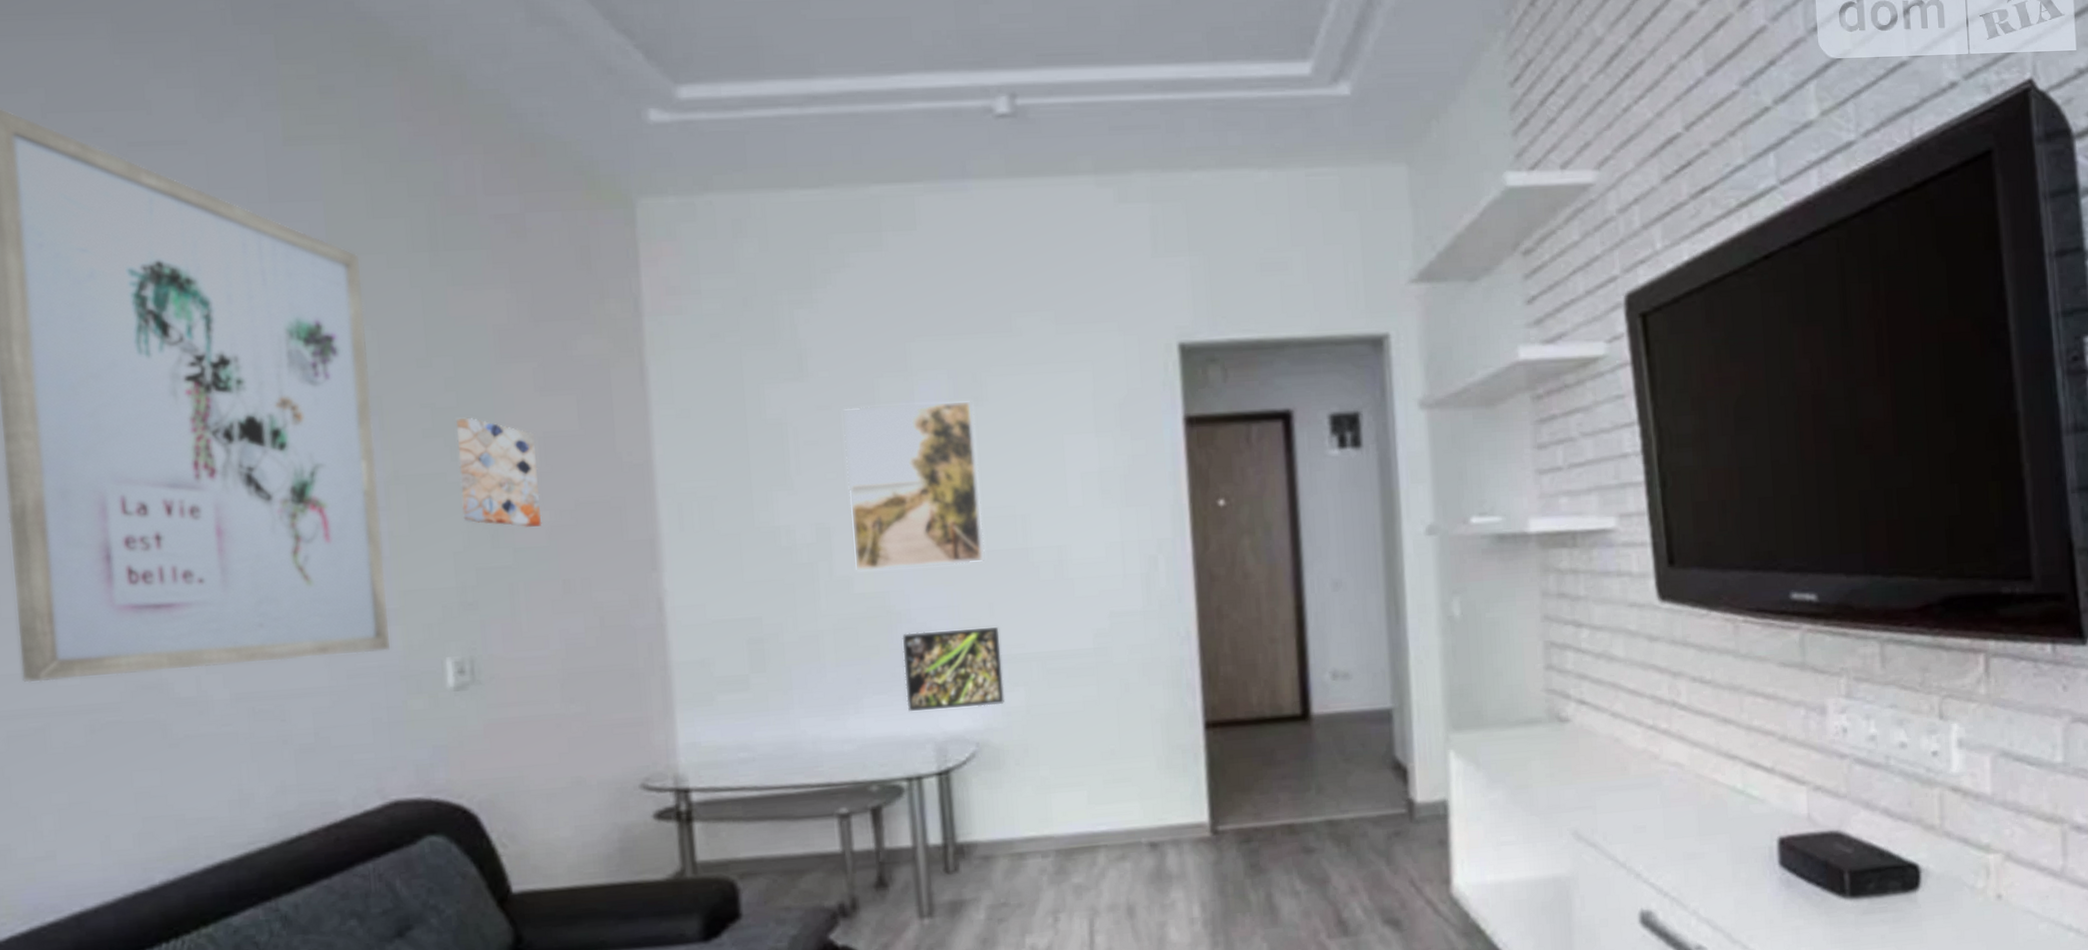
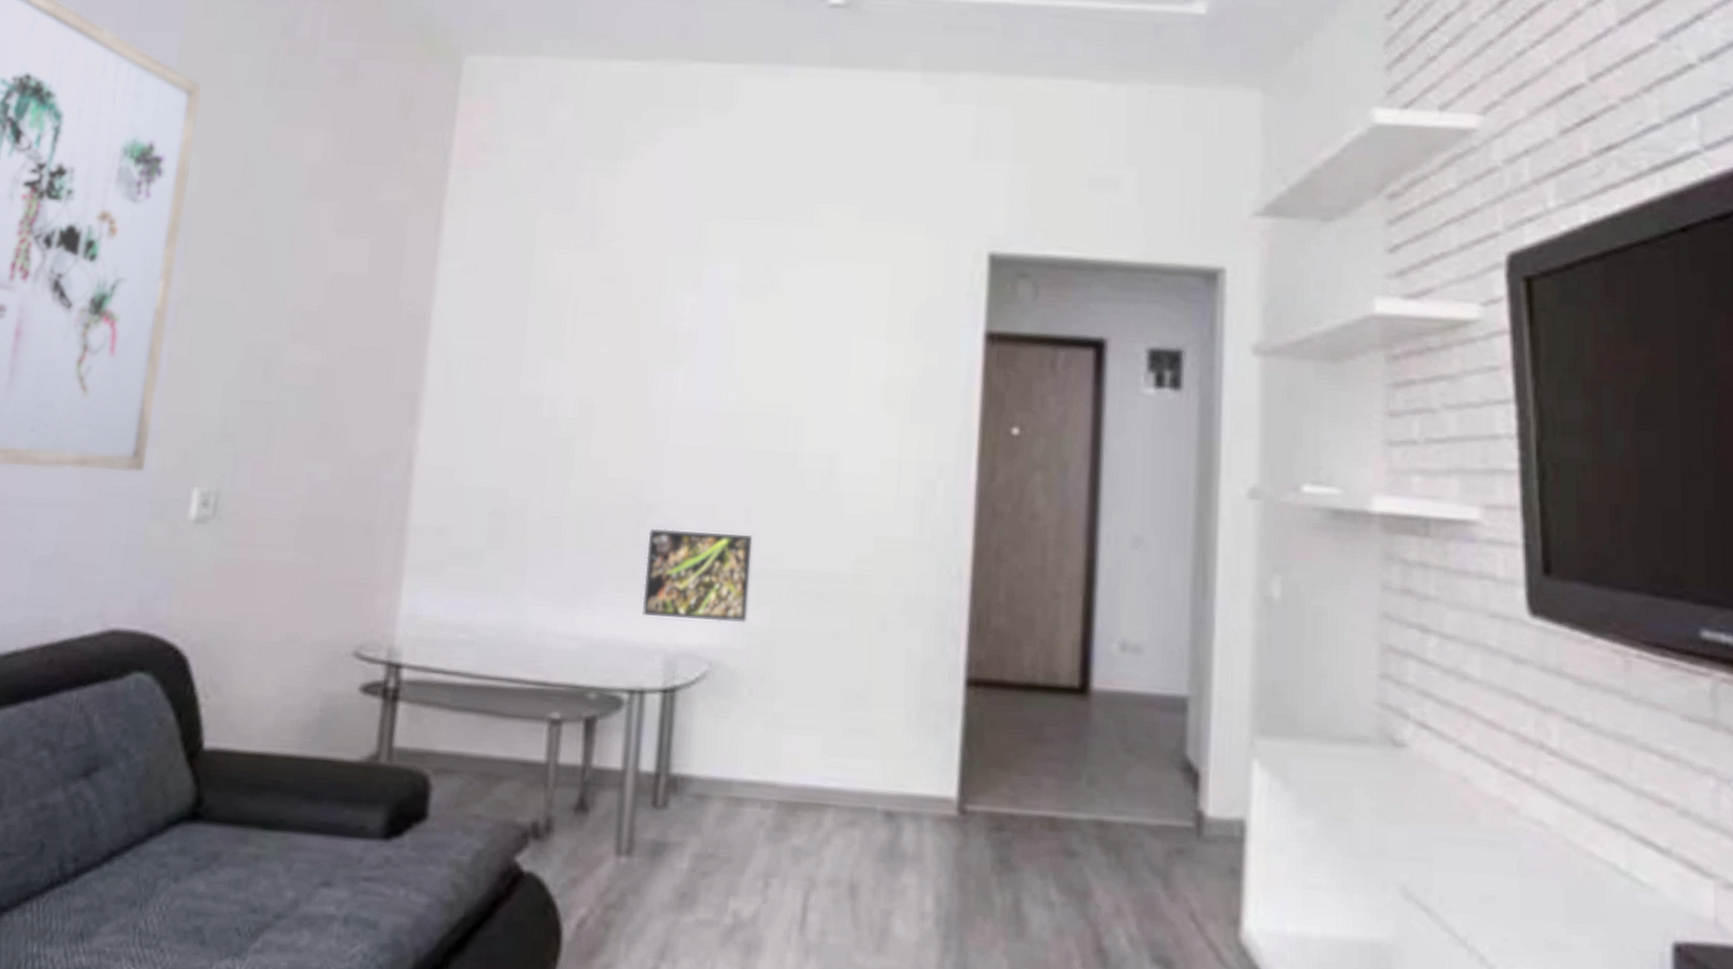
wall art: present [457,417,542,527] -> none [240,249,324,366]
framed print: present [844,400,985,572] -> none [612,282,763,462]

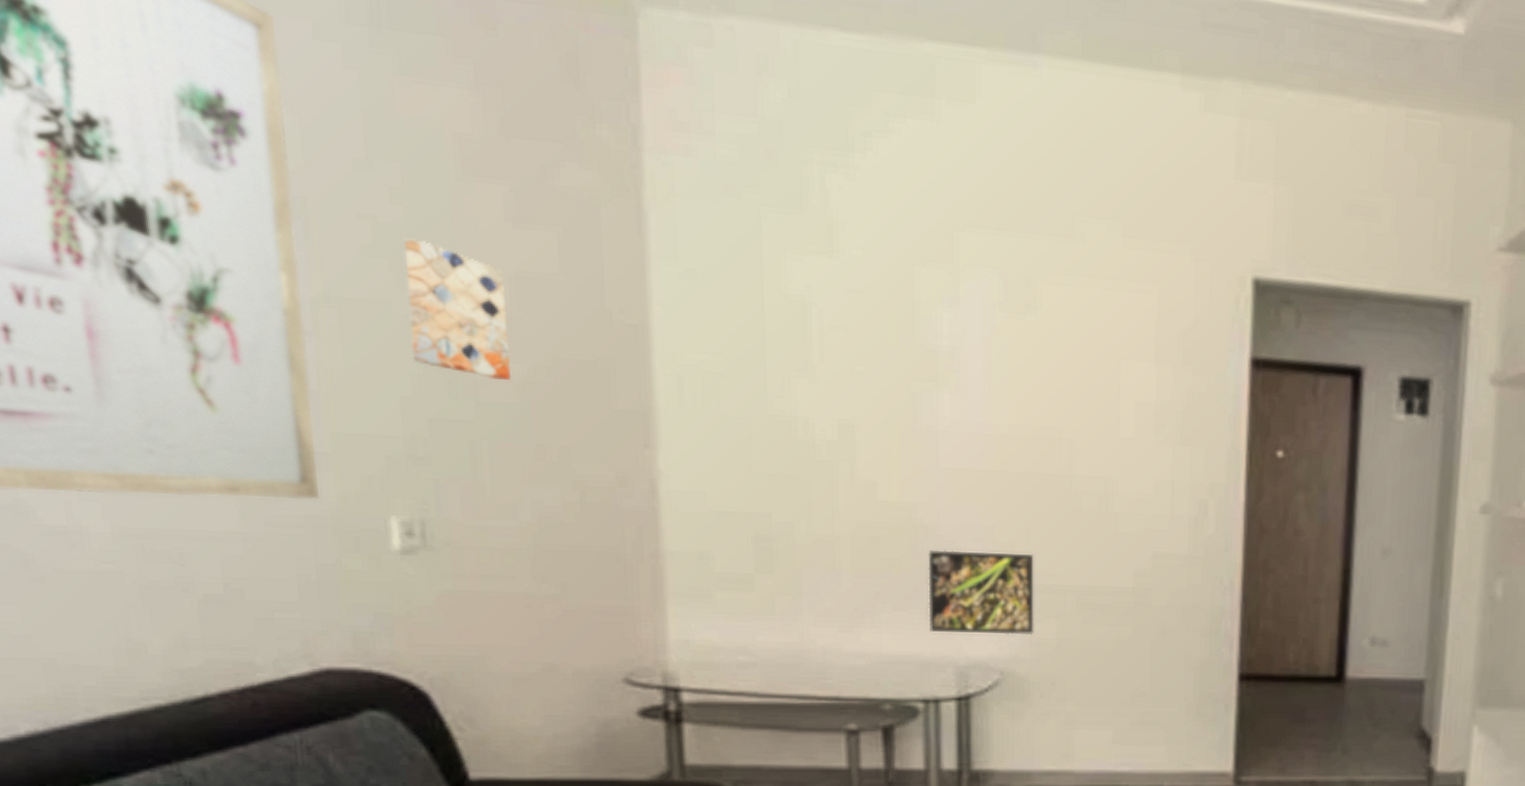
wall art: none [240,249,324,366] -> present [405,239,512,380]

